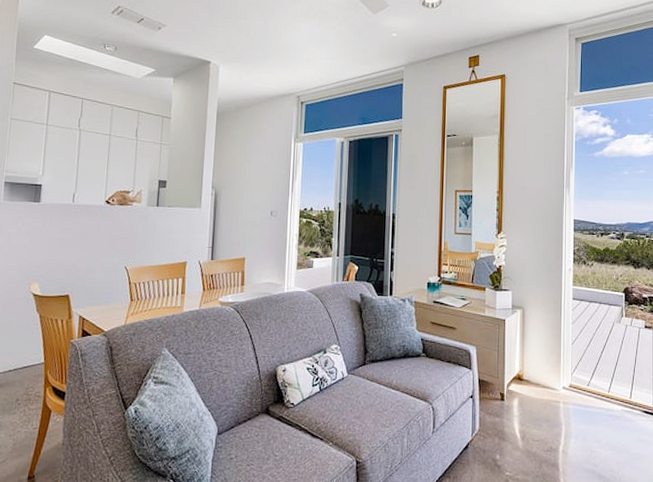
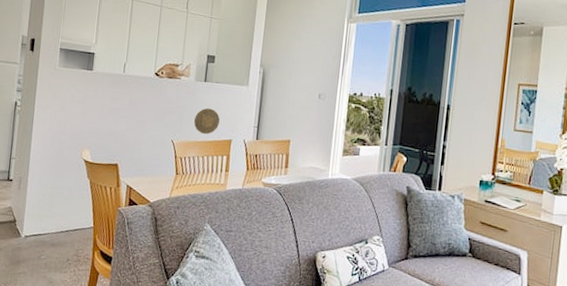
decorative plate: none [147,232,174,258] -> present [194,108,220,134]

